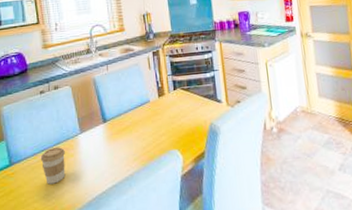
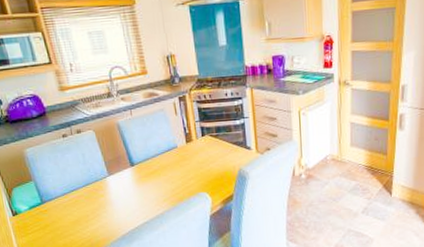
coffee cup: present [40,147,66,185] -> none [71,188,98,221]

